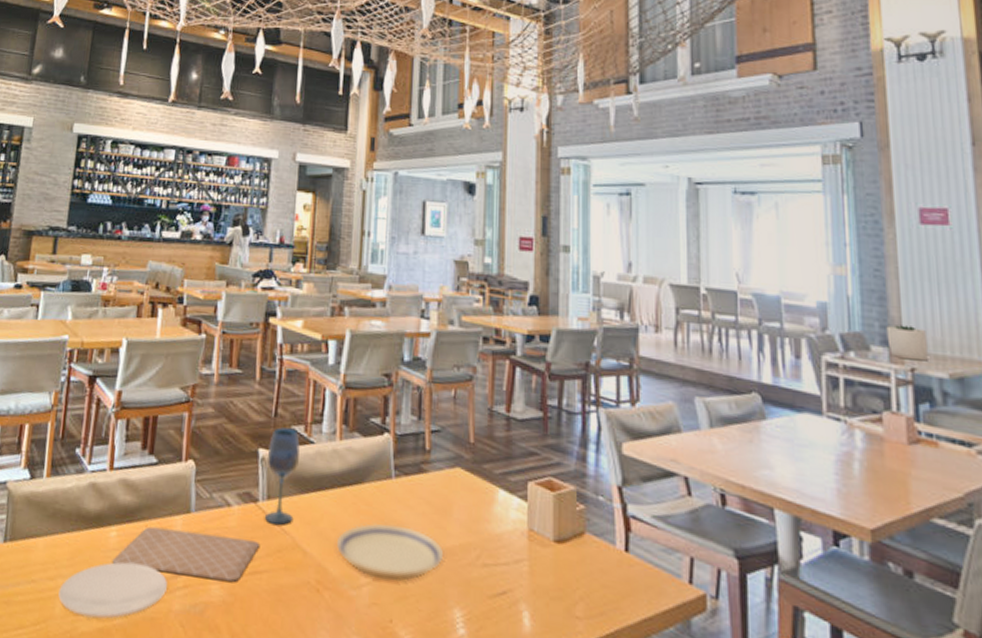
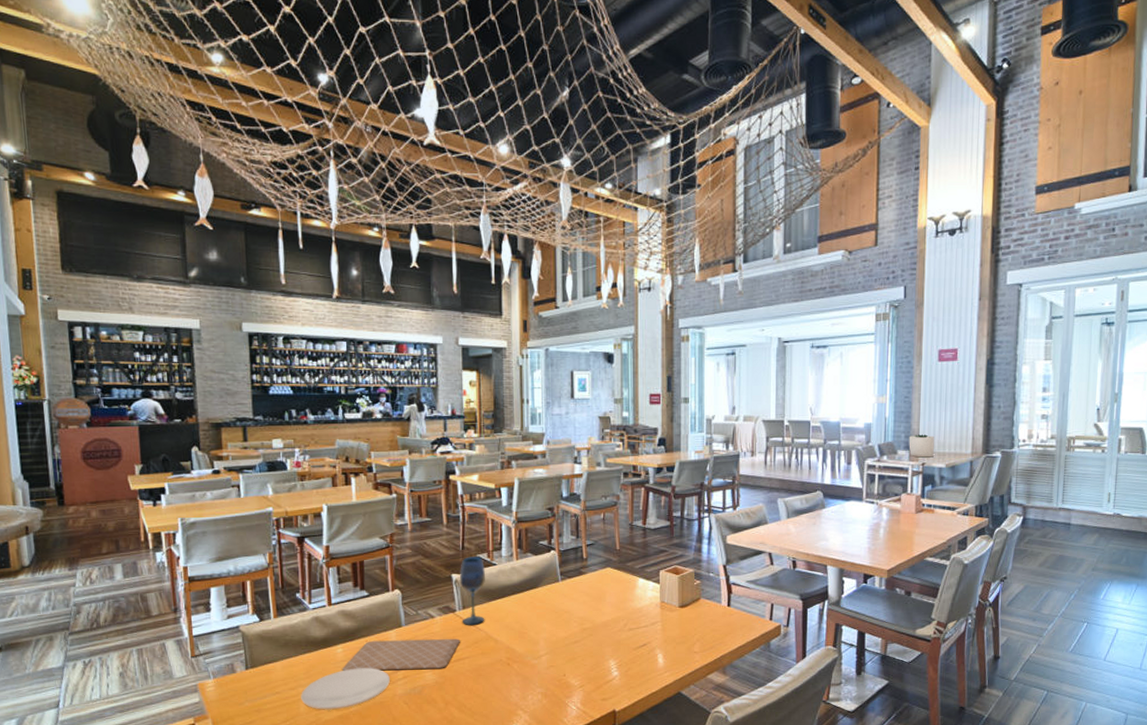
plate: present [336,522,444,582] -> none [519,612,601,650]

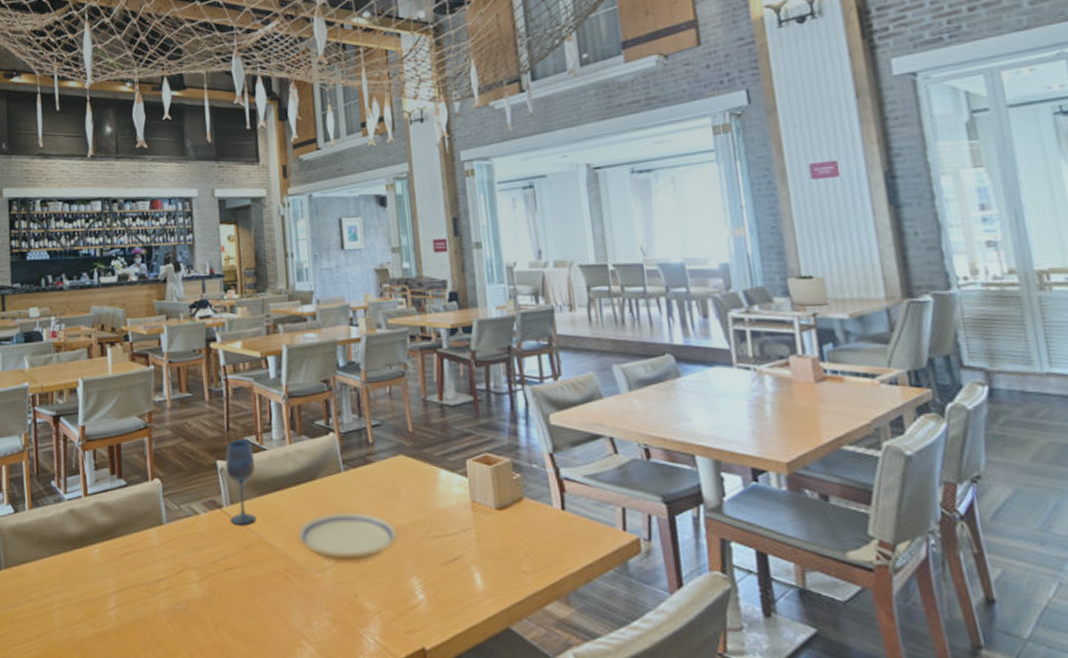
plate: present [301,668,391,710] -> none [55,574,152,626]
placemat: present [342,639,460,671] -> none [99,541,229,579]
plate: none [519,612,601,650] -> present [297,512,398,561]

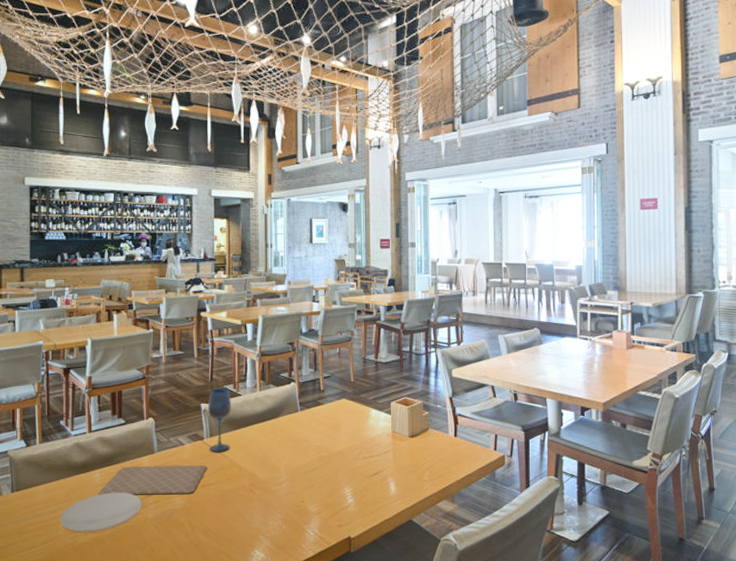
plate: none [55,574,152,626] -> present [60,492,143,533]
placemat: none [99,541,229,579] -> present [99,465,207,495]
plate: present [297,512,398,561] -> none [262,441,337,477]
planter: present [786,275,828,306] -> none [617,276,641,297]

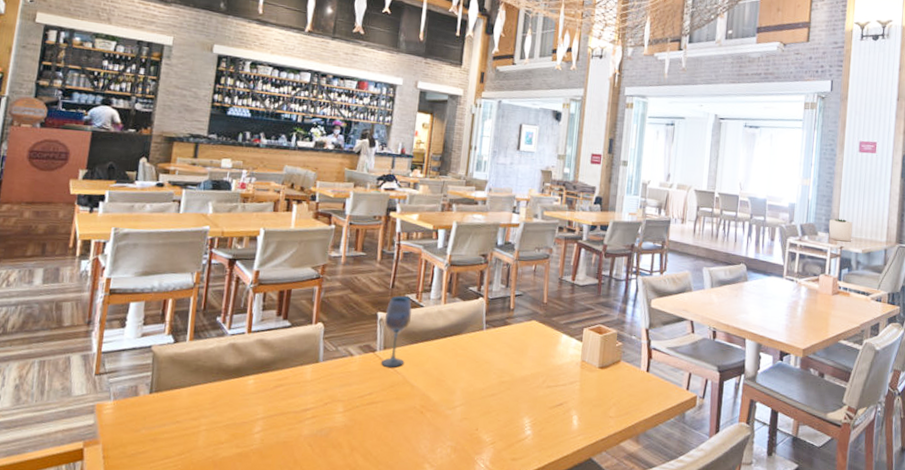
plate: present [60,492,143,533] -> none [201,402,299,446]
placemat: present [99,465,207,495] -> none [250,374,376,411]
planter: none [617,276,641,297] -> present [828,218,853,242]

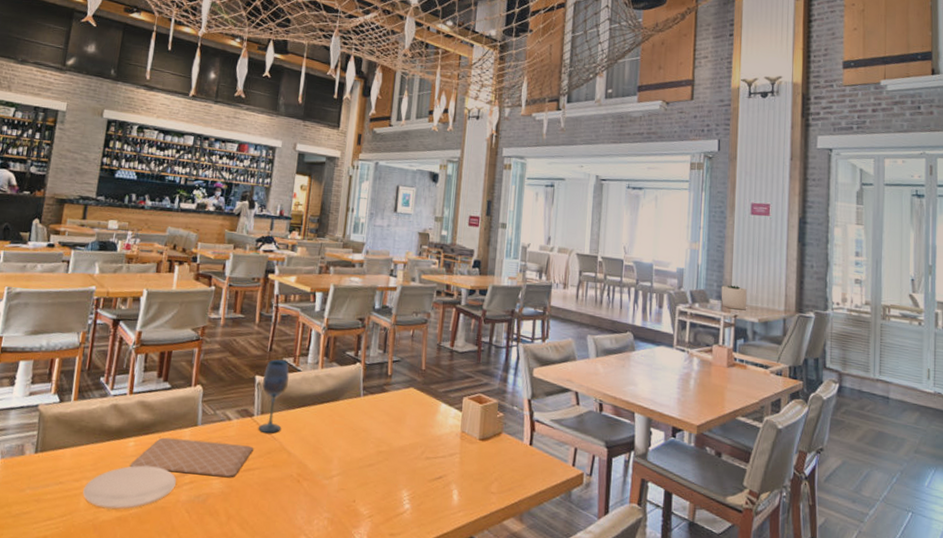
plate: none [201,402,299,446] -> present [83,465,177,510]
placemat: none [250,374,376,411] -> present [130,437,253,477]

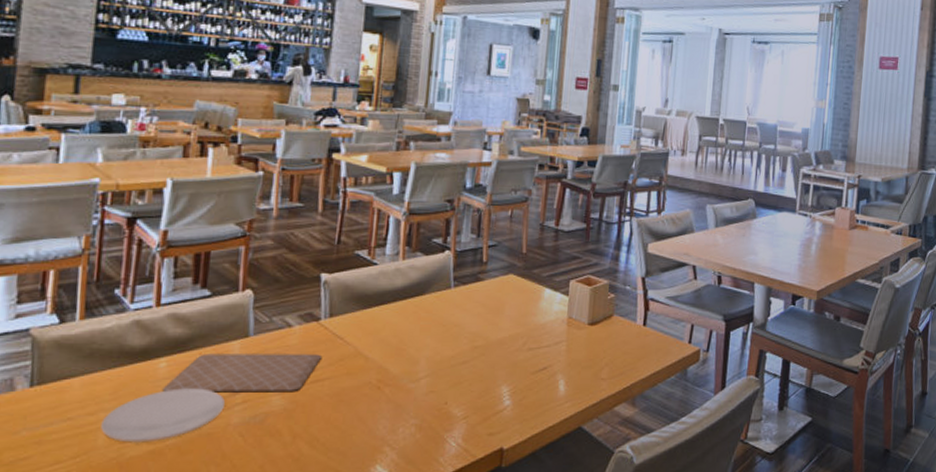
wineglass: present [258,359,289,433] -> none [326,253,363,337]
planter: present [721,285,747,310] -> none [845,144,872,170]

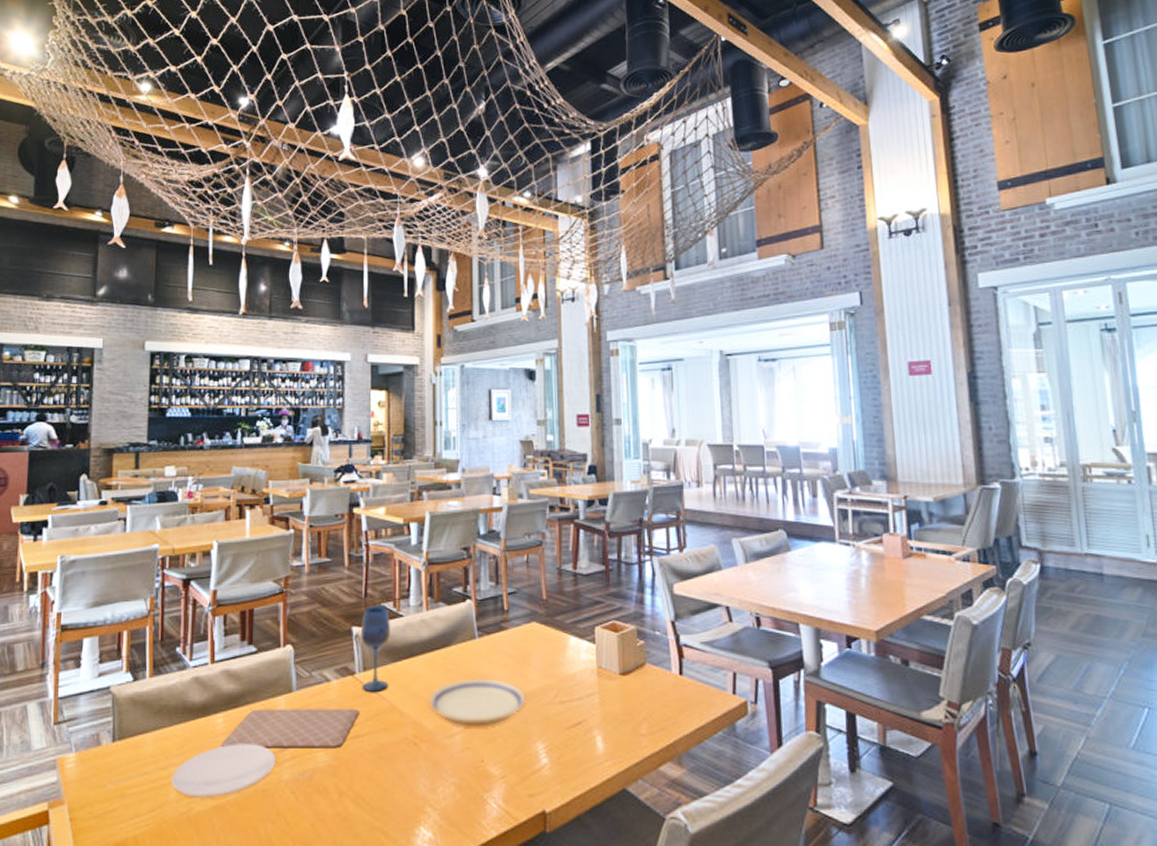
wineglass: none [326,253,363,337] -> present [361,606,390,692]
plate: none [397,326,495,371] -> present [429,678,526,727]

